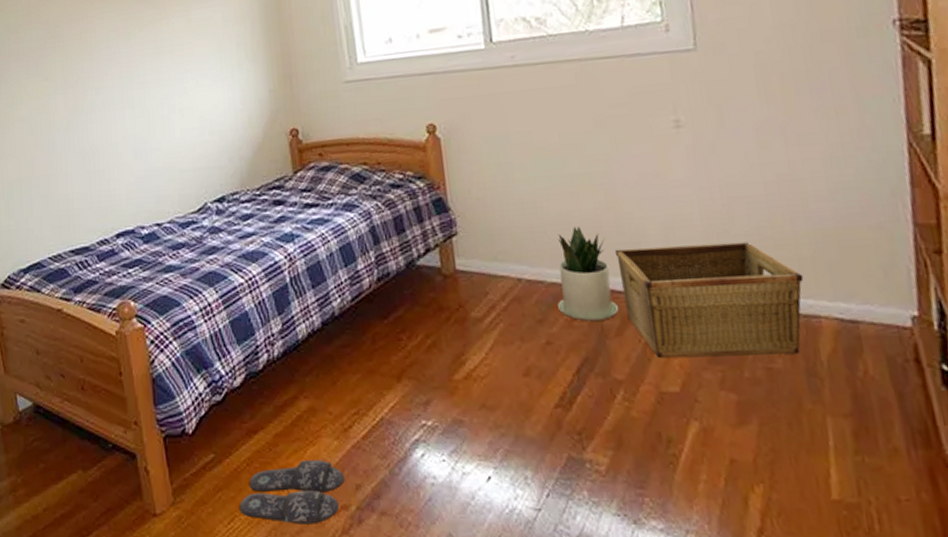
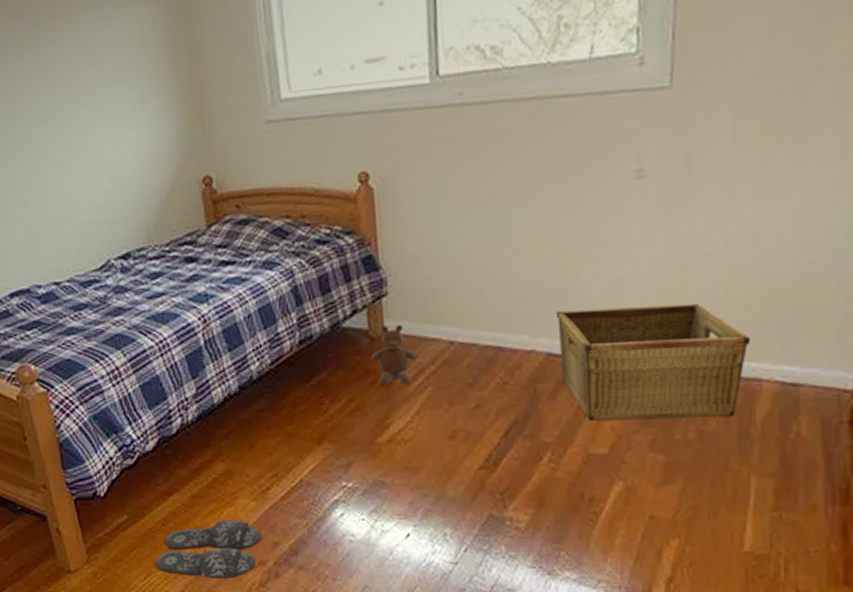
stuffed bear: none [444,262,487,322] -> present [370,324,417,386]
planter: present [558,226,619,321] -> none [490,286,555,385]

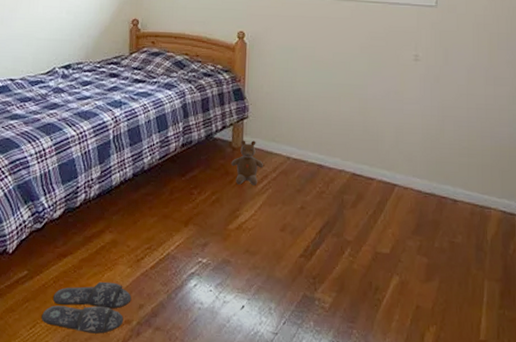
hamper: present [555,303,751,420] -> none [359,143,484,233]

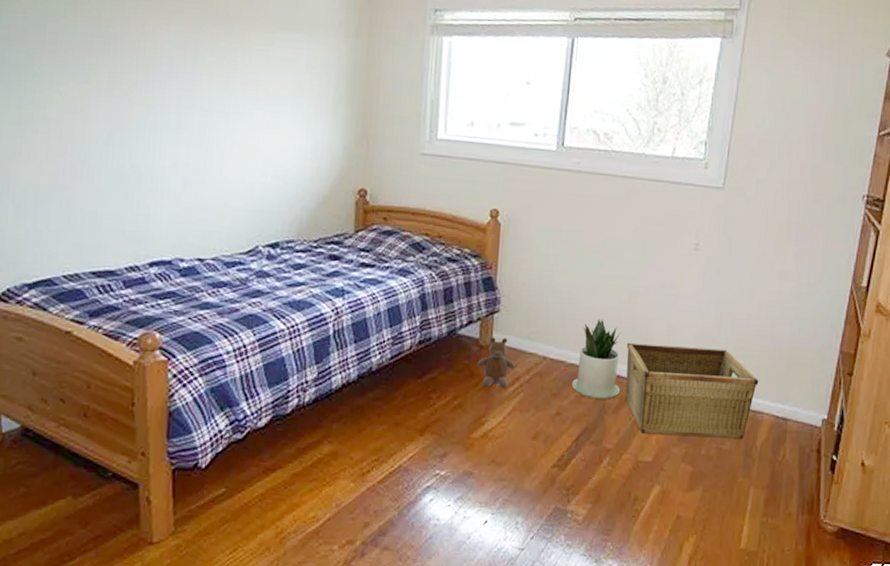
slippers: present [42,281,132,334] -> none [244,498,355,556]
planter: none [313,123,357,195] -> present [572,319,621,399]
hamper: none [359,143,484,233] -> present [625,342,759,439]

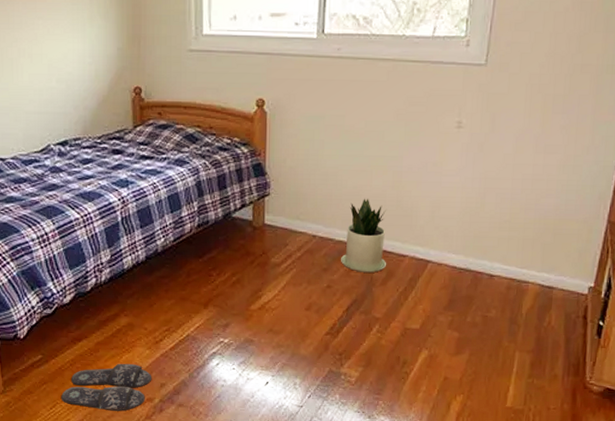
slippers: none [244,498,355,556] -> present [61,363,152,411]
stuffed bear: present [477,337,515,389] -> none [252,219,287,265]
hamper: present [625,342,759,439] -> none [391,219,524,307]

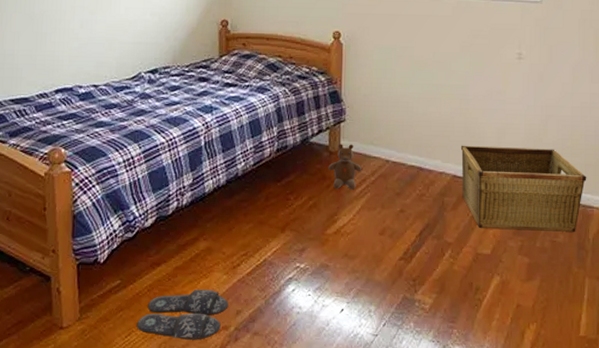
stuffed bear: none [252,219,287,265] -> present [328,144,361,190]
planter: present [341,198,387,273] -> none [413,124,457,197]
hamper: none [391,219,524,307] -> present [460,145,587,232]

